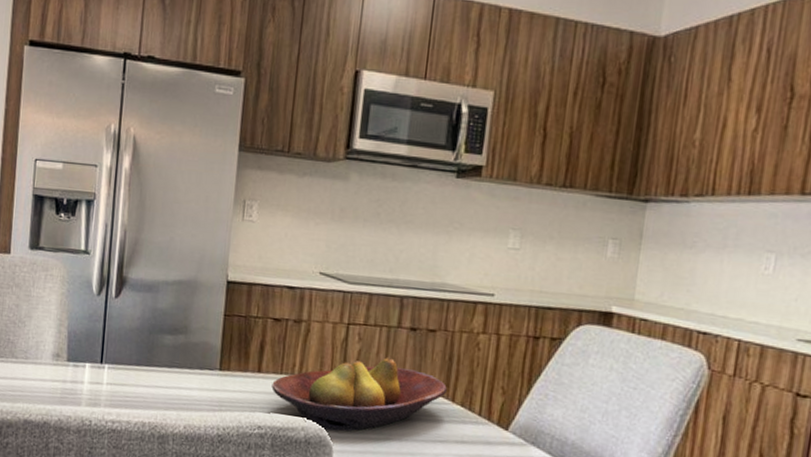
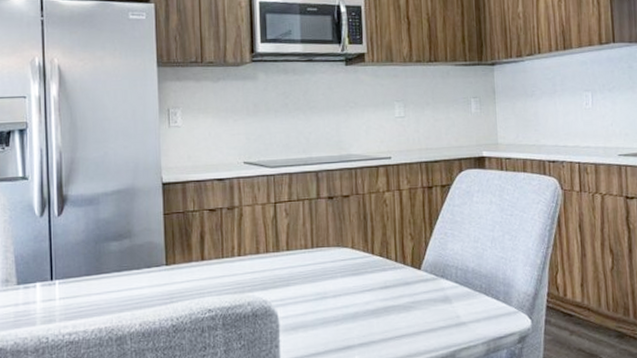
fruit bowl: present [271,357,448,432] -> none [216,226,367,302]

